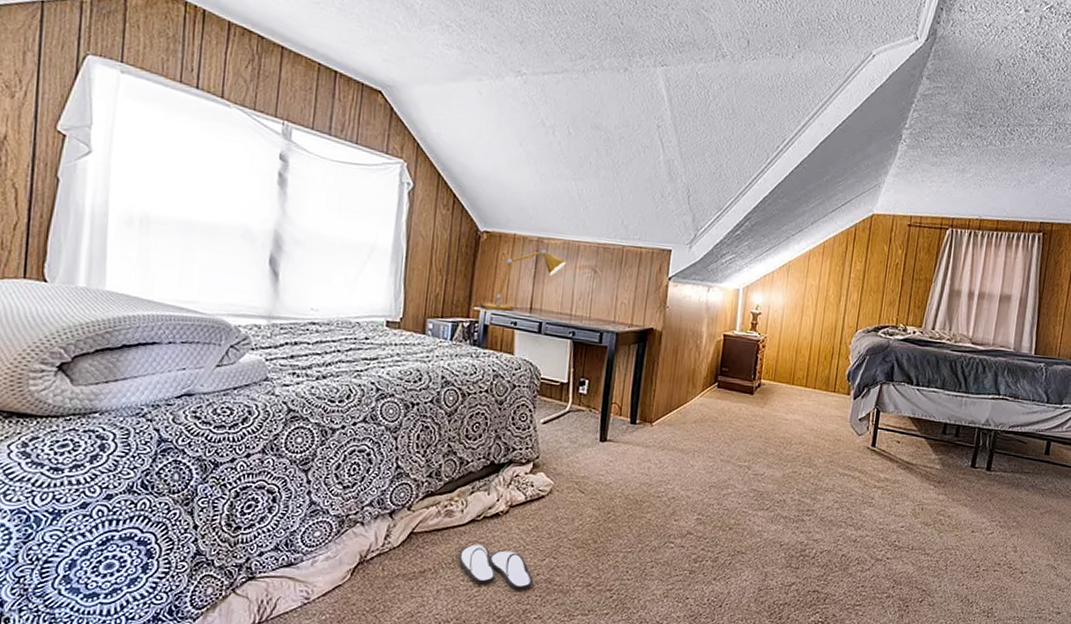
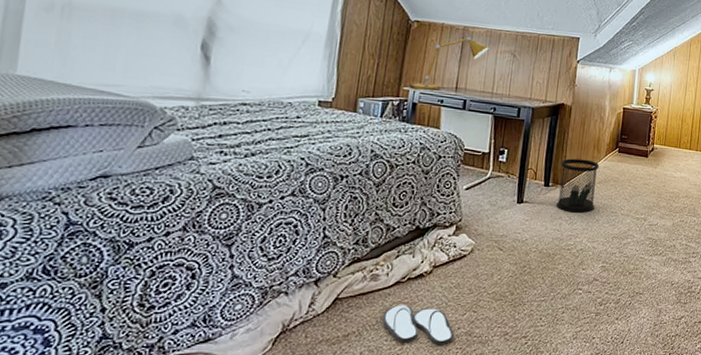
pencil holder: none [645,392,695,456] -> present [557,158,600,213]

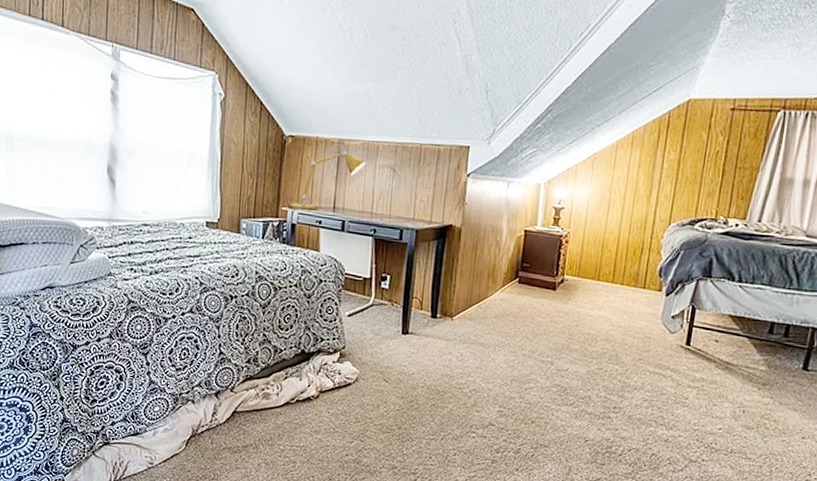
slippers: present [382,305,454,344] -> none [276,424,343,468]
pencil holder: present [557,158,600,213] -> none [446,288,495,350]

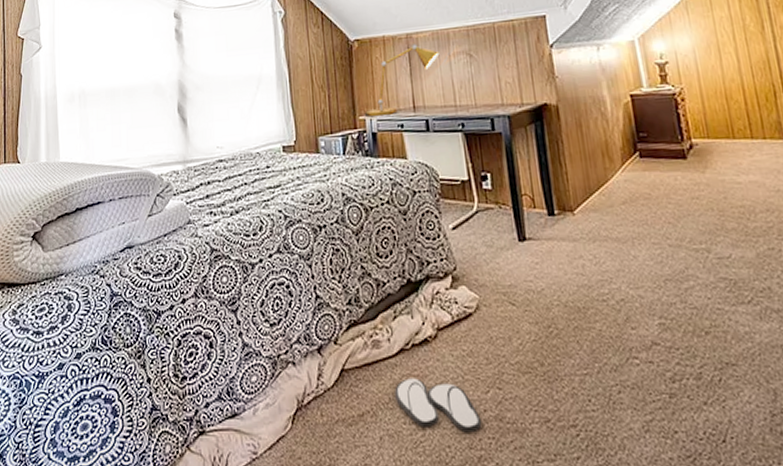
slippers: none [276,424,343,468] -> present [394,378,482,431]

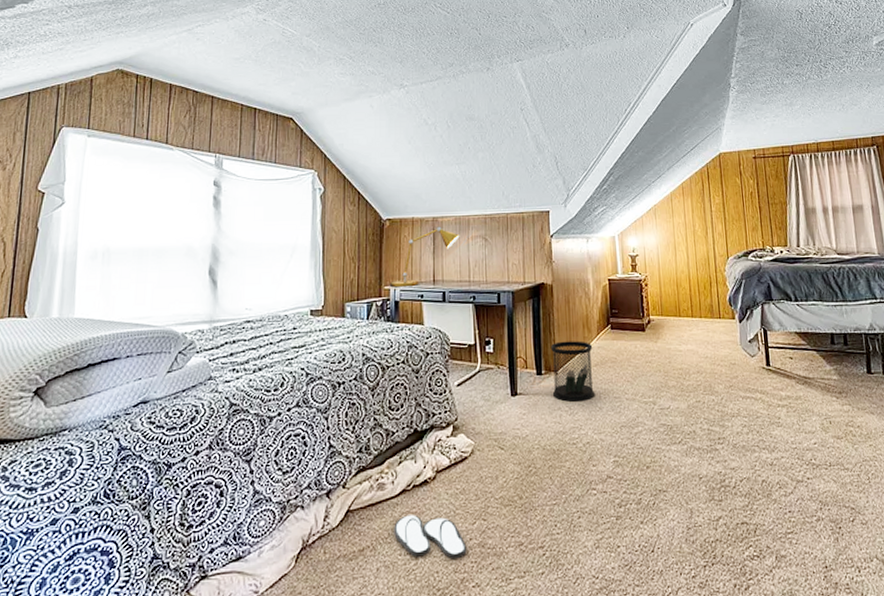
pencil holder: none [562,173,627,249] -> present [550,341,595,402]

